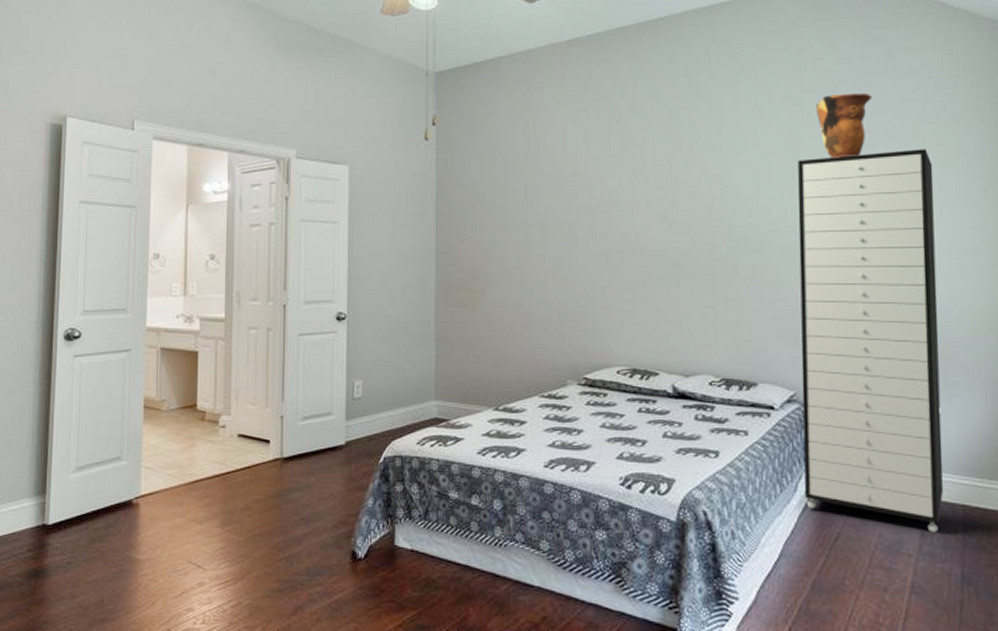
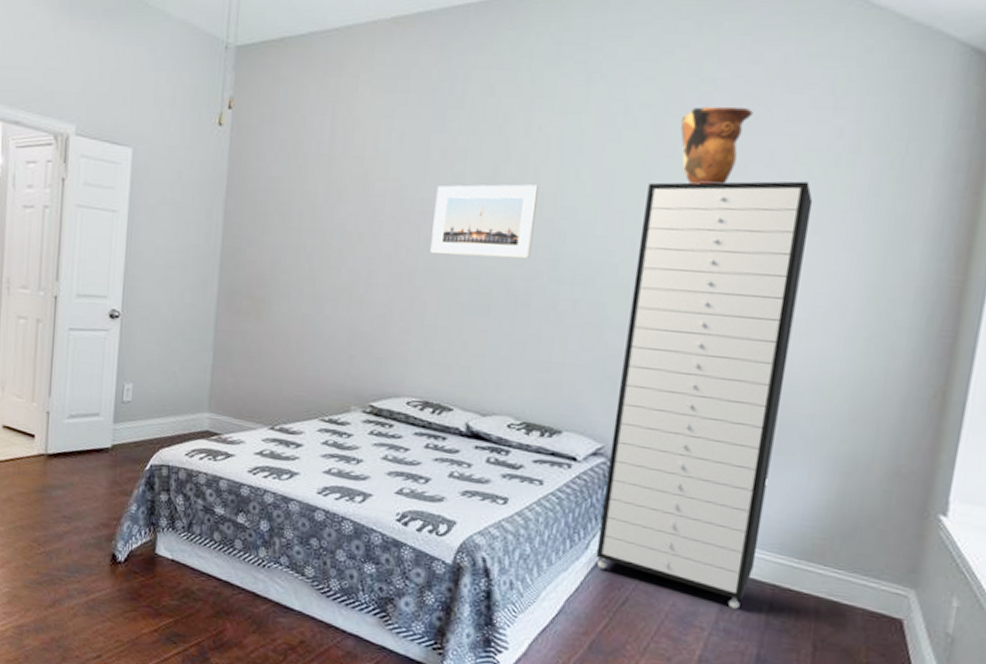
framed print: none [621,169,708,236] -> present [430,184,539,259]

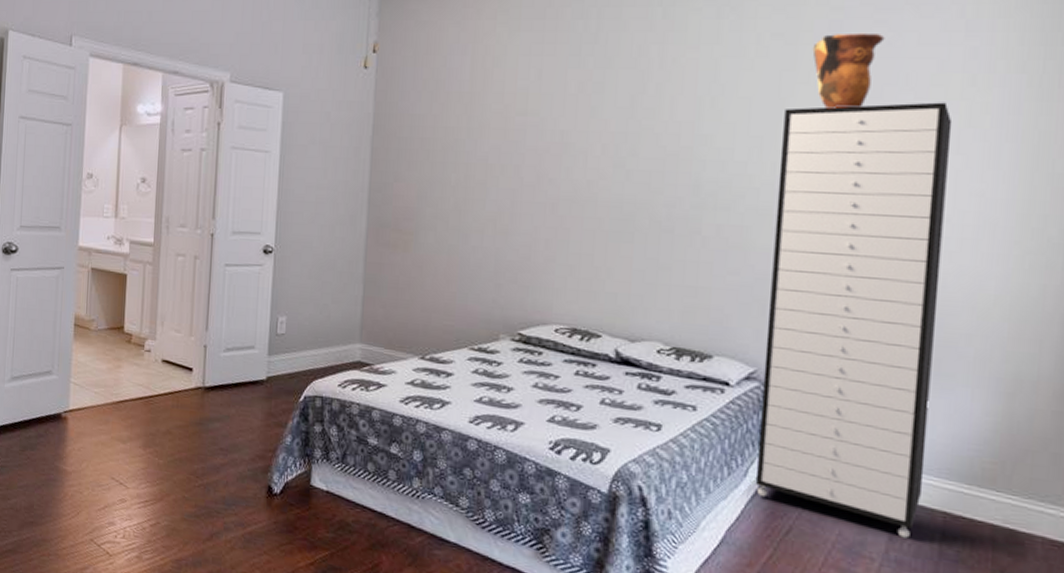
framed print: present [430,184,539,259] -> none [572,114,675,186]

